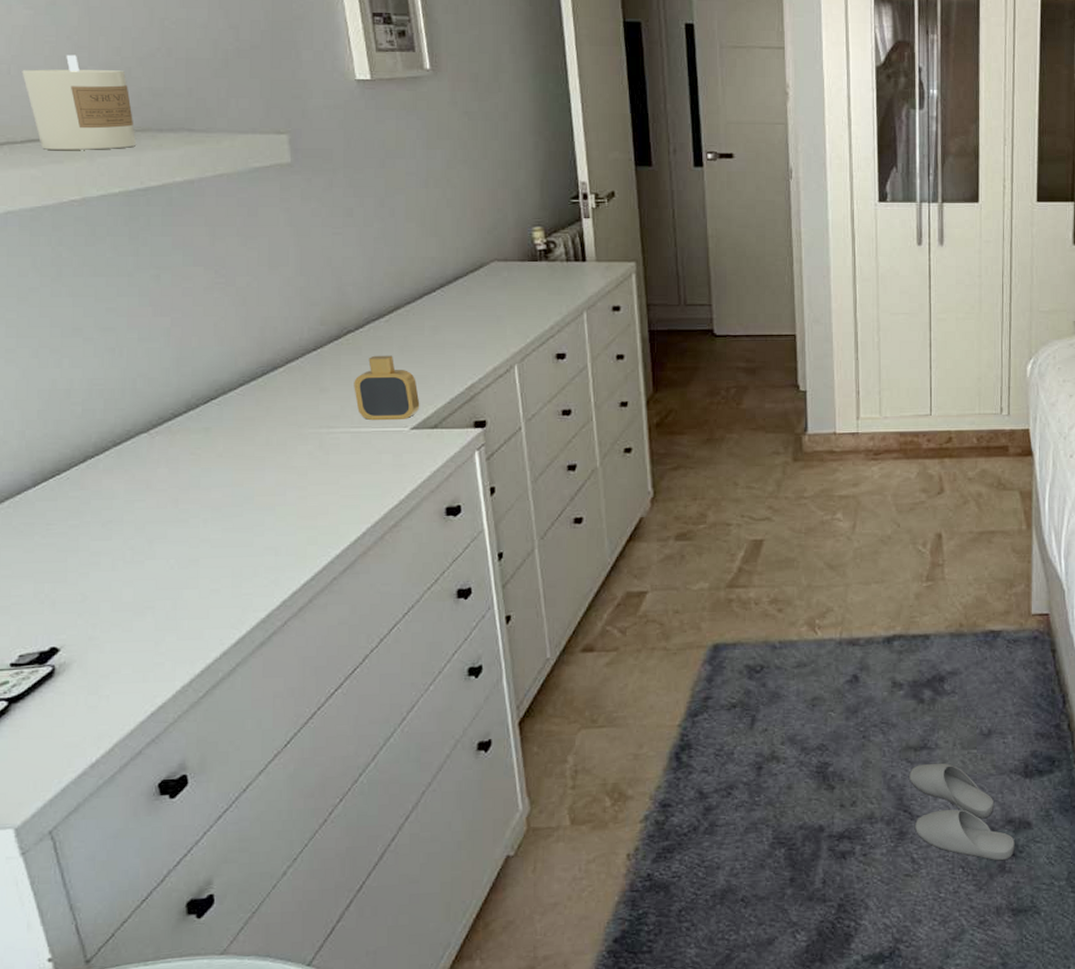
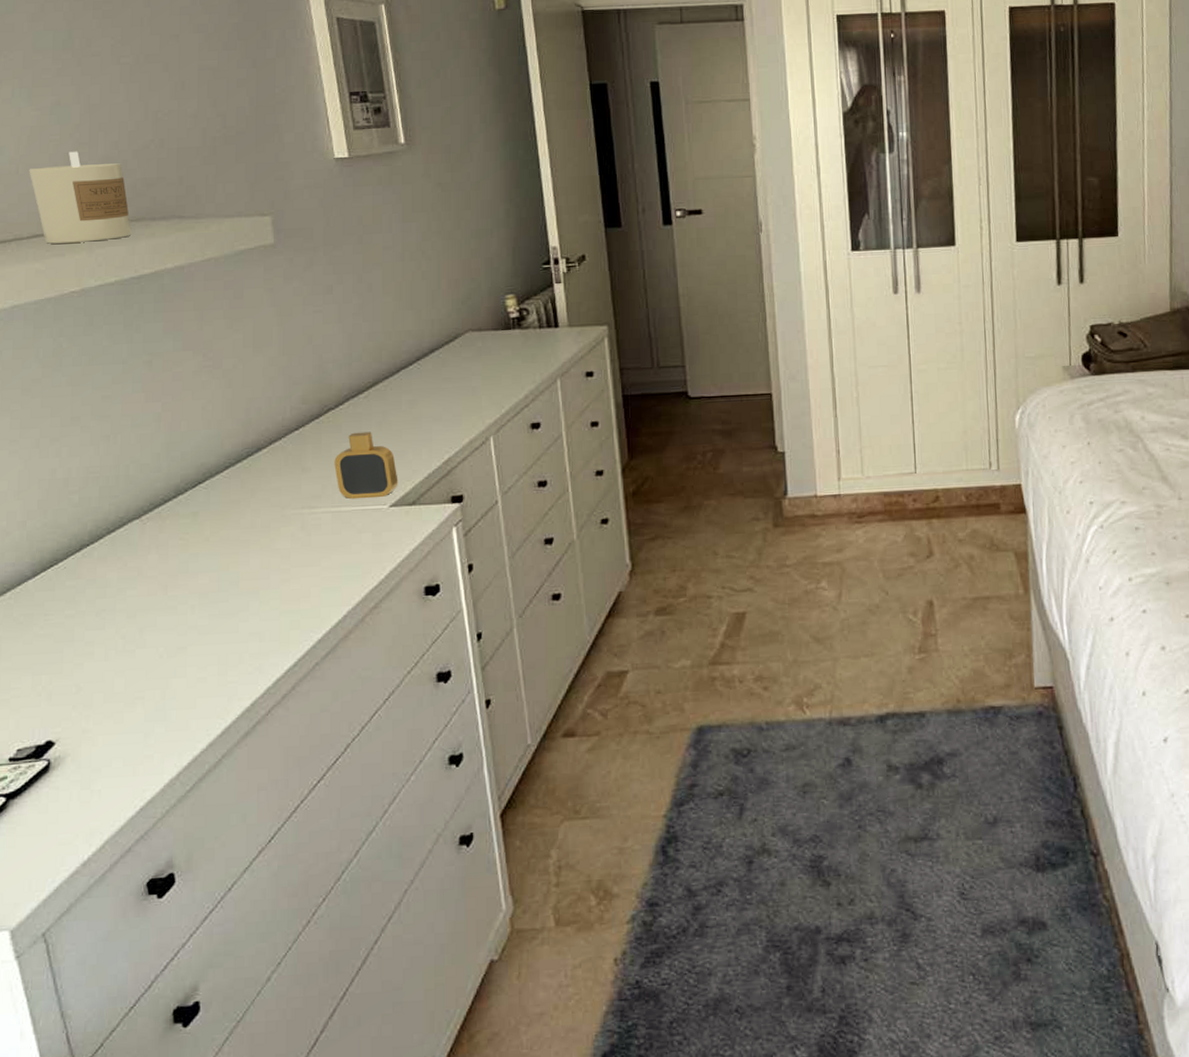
slippers: present [909,763,1015,861] -> none [910,855,1030,967]

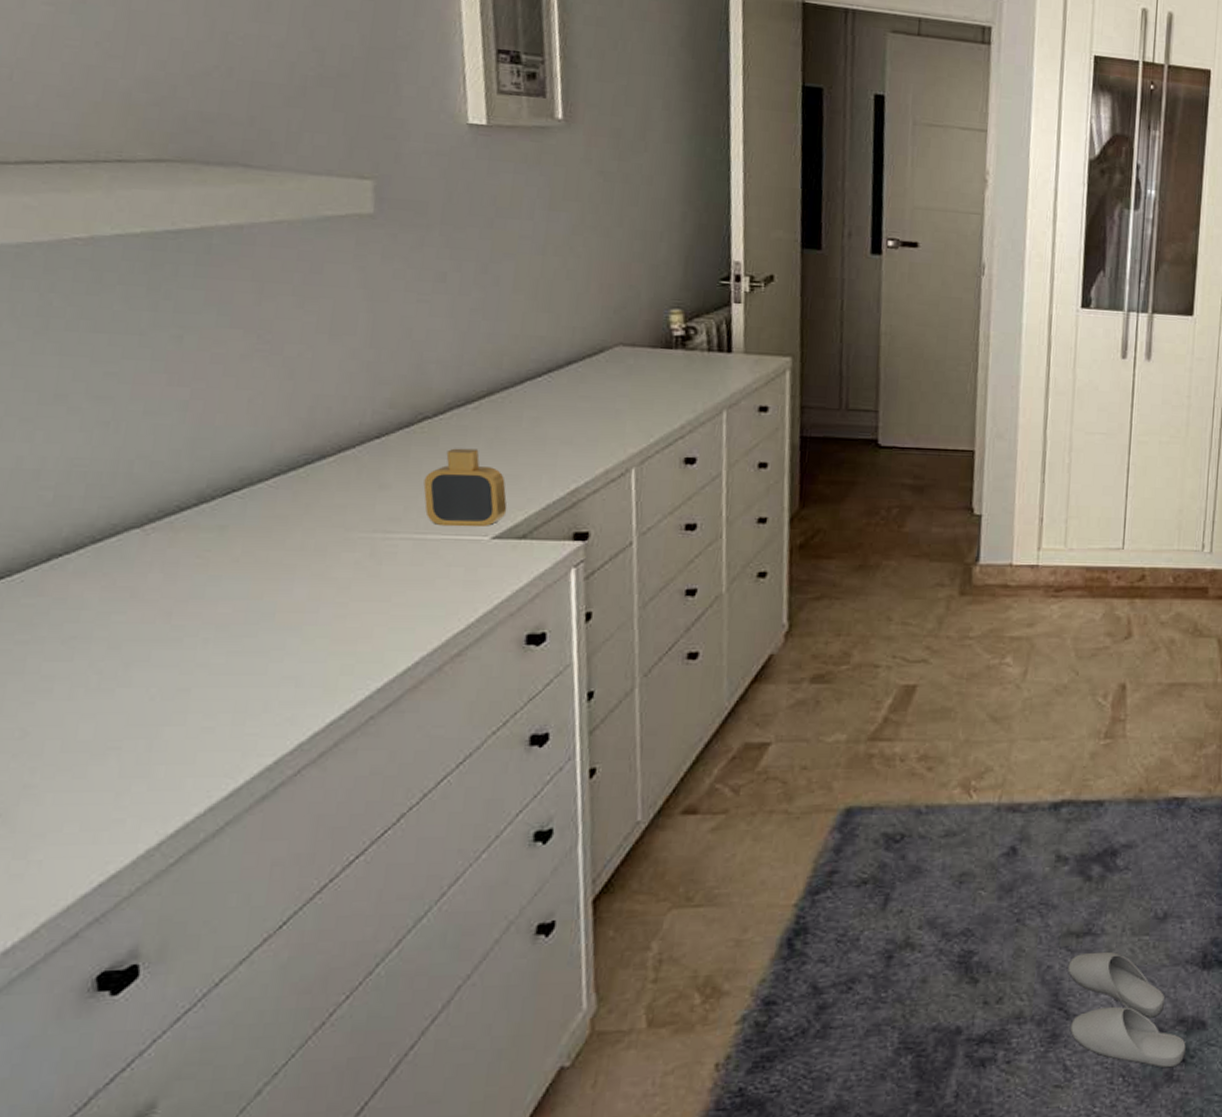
candle: present [29,151,132,244] -> none [27,63,173,181]
slippers: none [910,855,1030,967] -> present [1068,951,1186,1068]

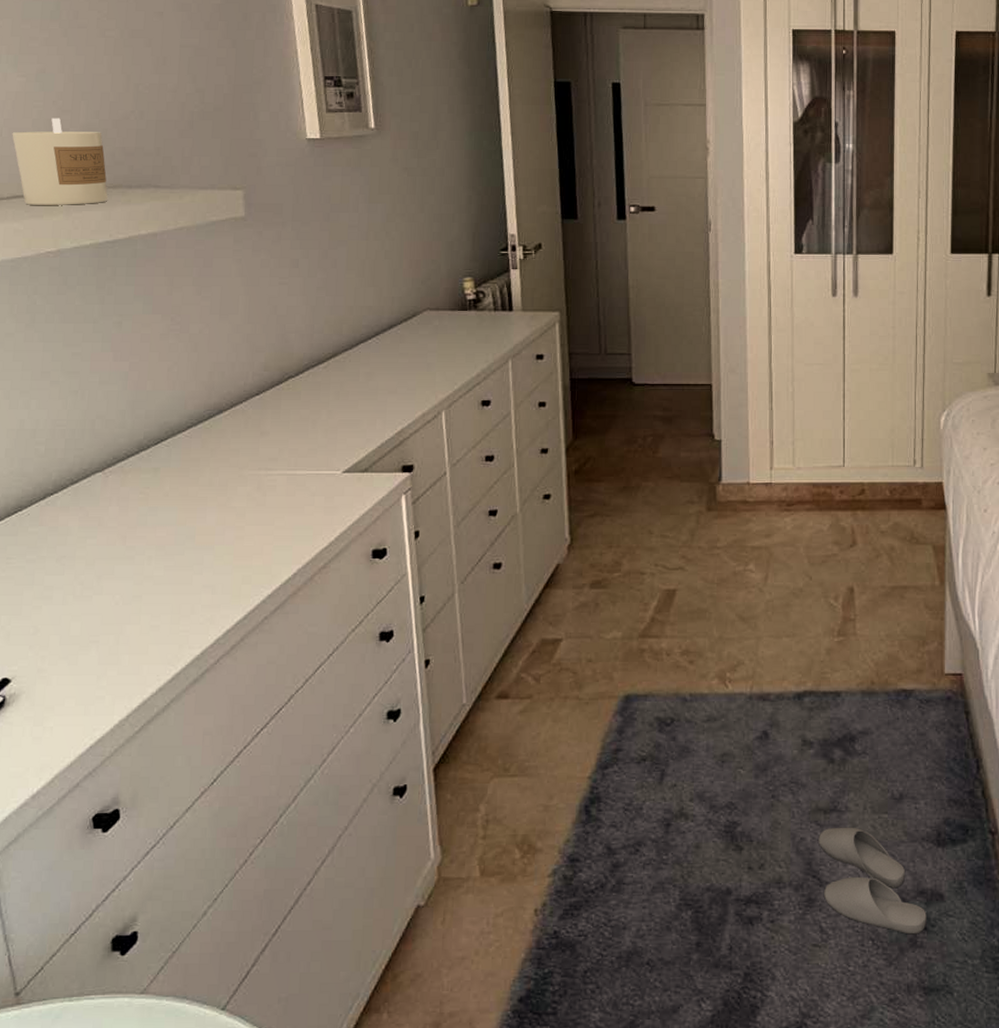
candle: none [27,63,173,181] -> present [12,118,109,205]
perfume bottle: present [423,448,507,527] -> none [292,400,352,464]

